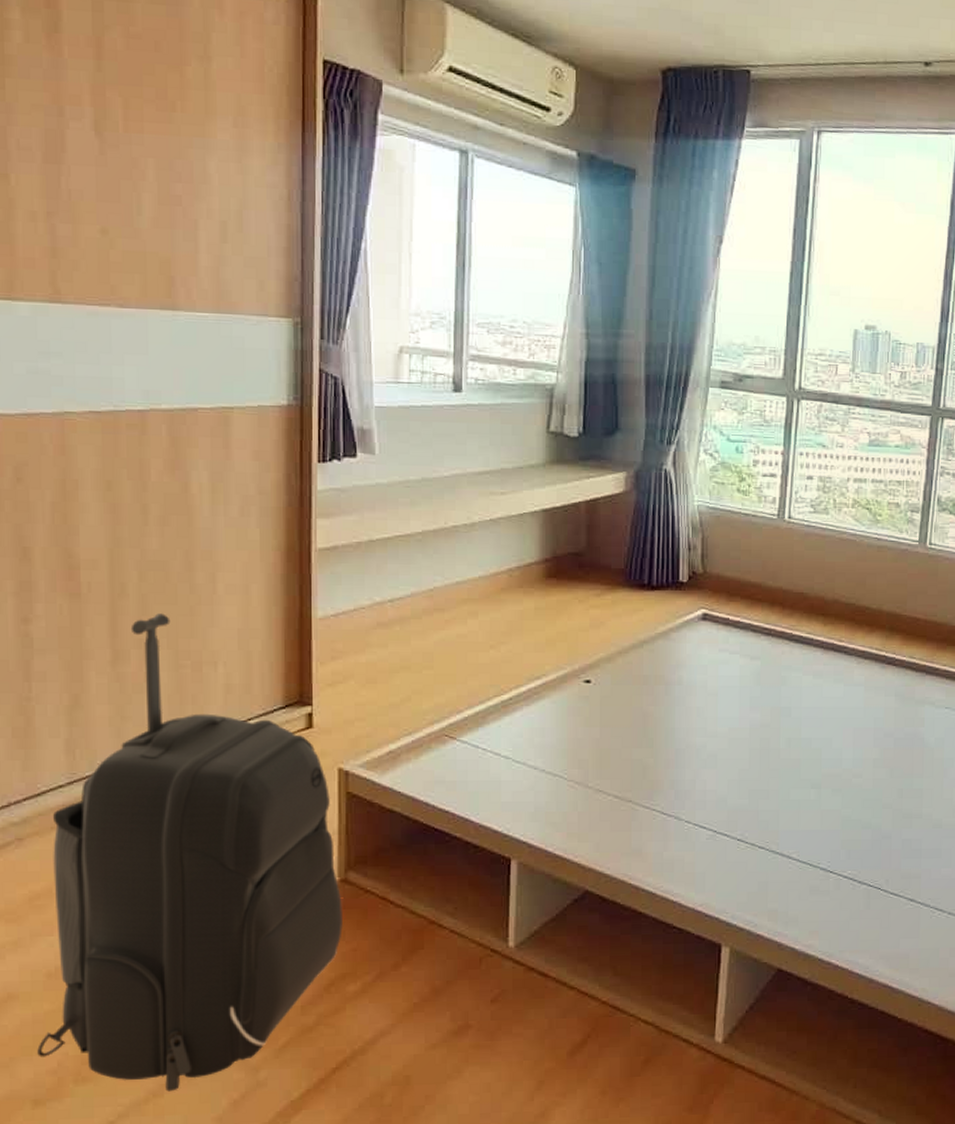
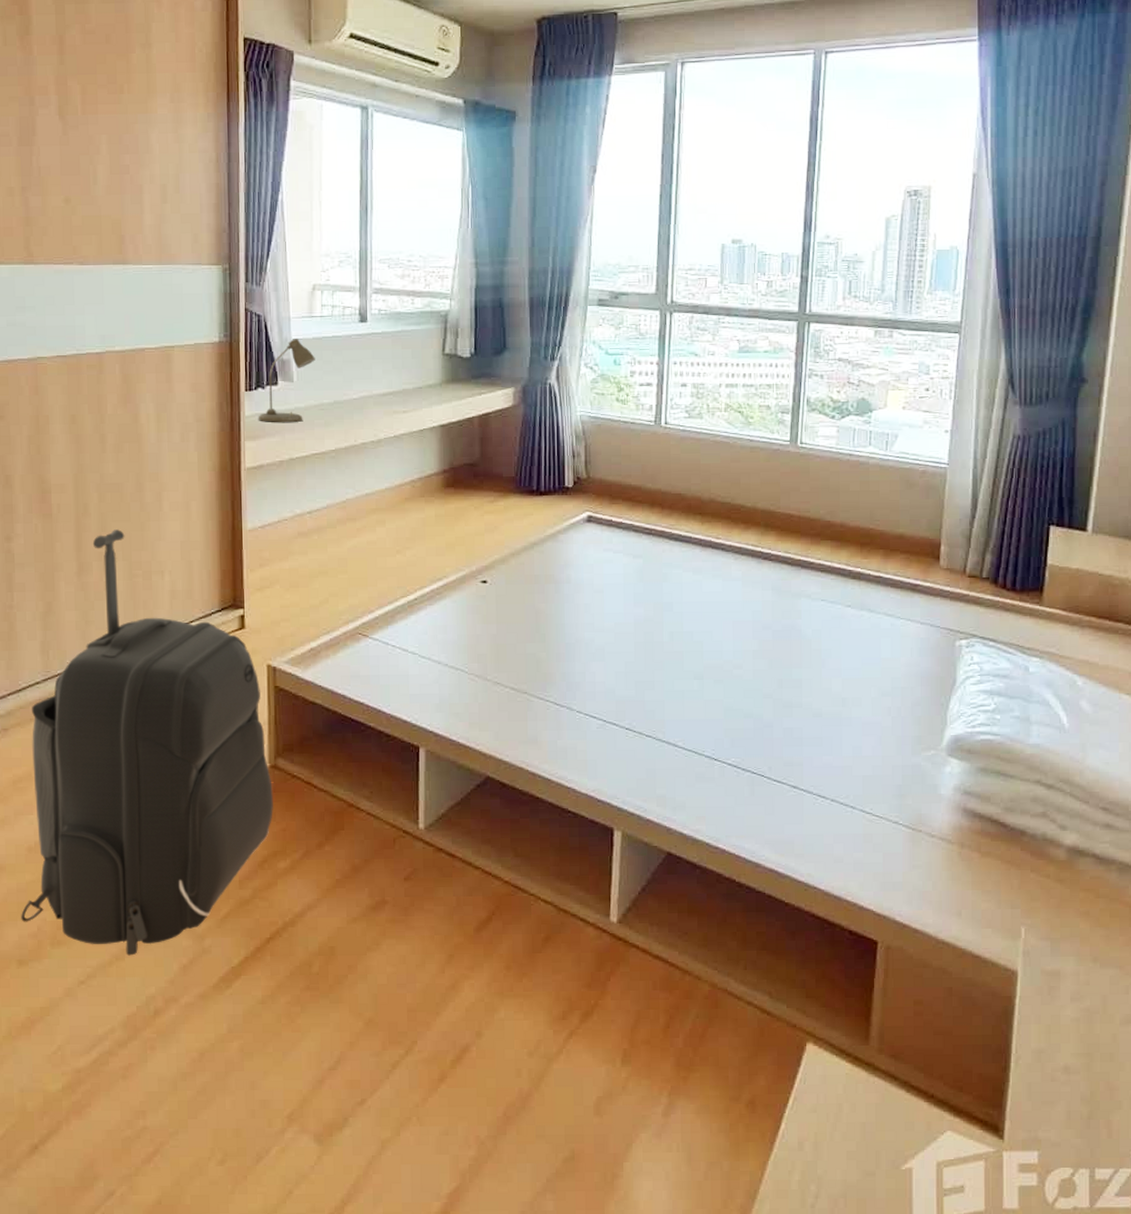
desk lamp: none [332,406,401,499] -> present [258,339,315,422]

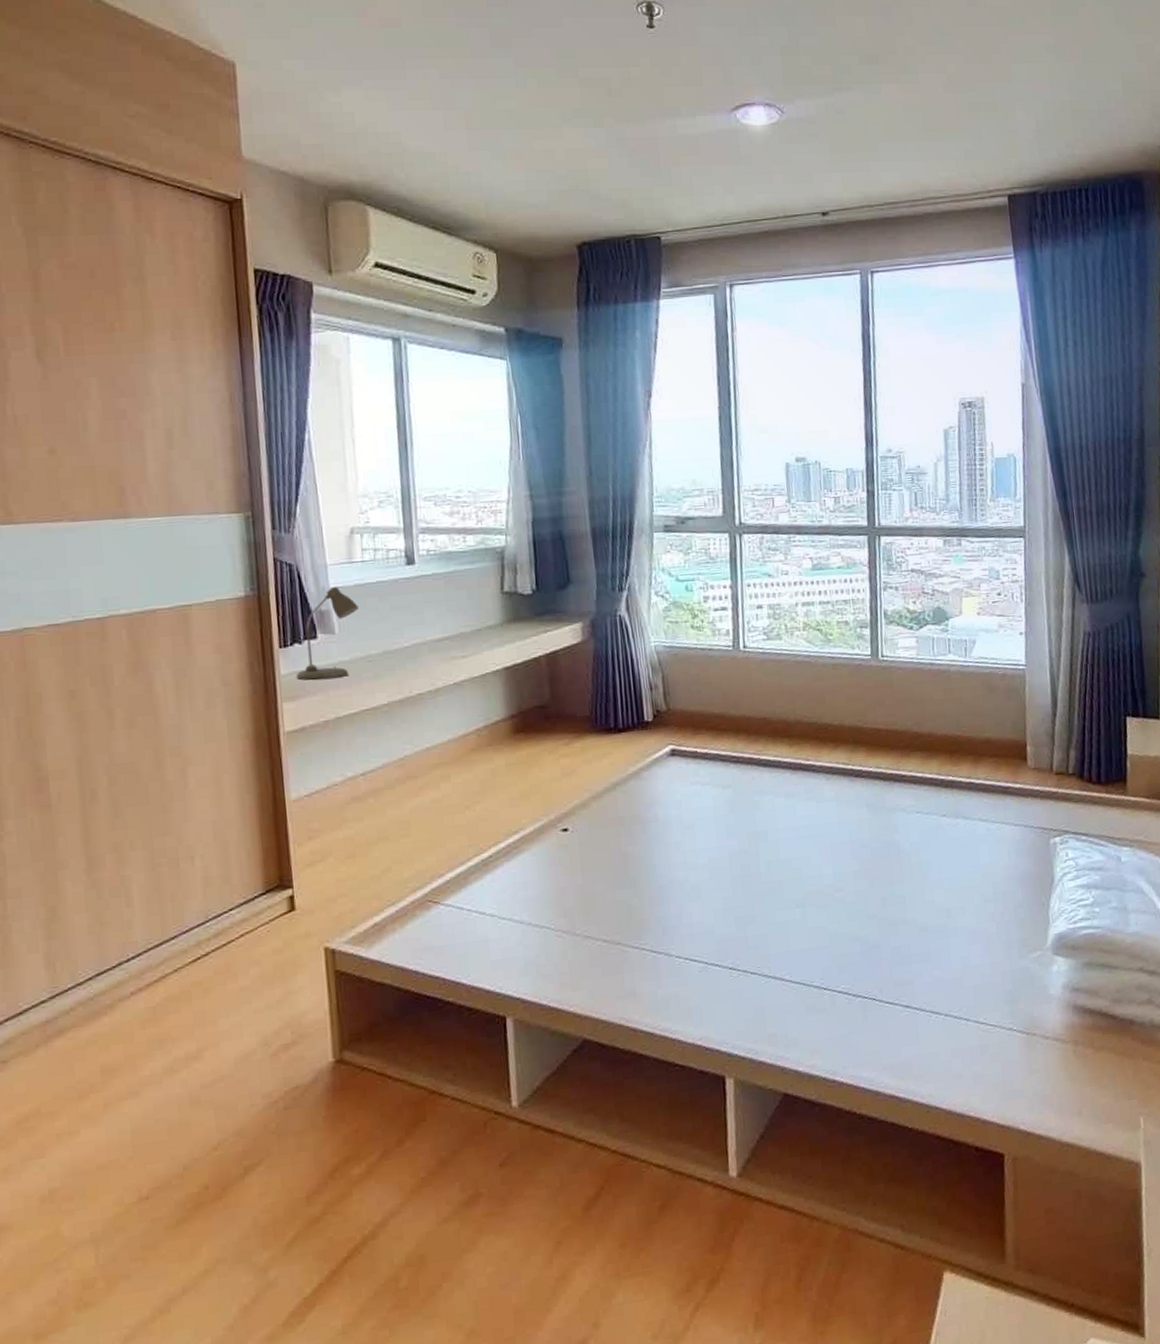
rolling backpack: present [21,529,273,956] -> none [35,814,342,1306]

